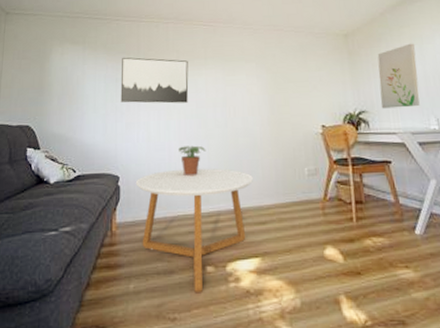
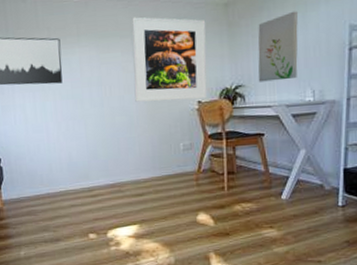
coffee table: present [135,168,254,292] -> none [16,147,131,255]
potted plant: present [179,145,206,177] -> none [56,125,84,156]
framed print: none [257,43,331,125] -> present [132,16,207,102]

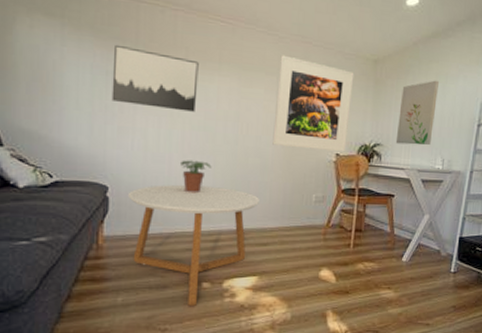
coffee table: none [16,147,131,255] -> present [127,184,261,306]
potted plant: none [56,125,84,156] -> present [181,160,212,194]

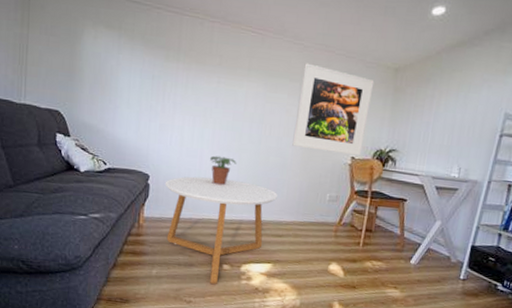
wall art: present [111,44,199,112] -> none [156,52,231,113]
wall art: present [395,80,439,145] -> none [411,89,461,153]

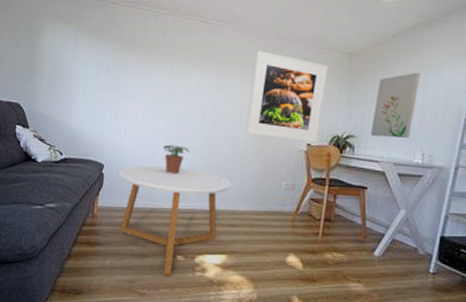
wall art: none [411,89,461,153] -> present [370,72,420,138]

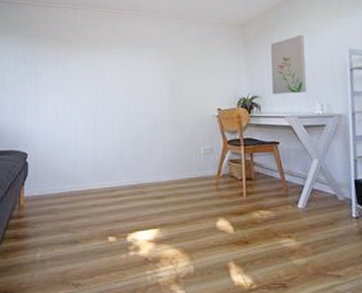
coffee table: present [119,165,233,276] -> none [43,146,154,260]
potted plant: present [163,144,190,175] -> none [84,125,110,154]
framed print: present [246,50,329,143] -> none [159,31,226,107]

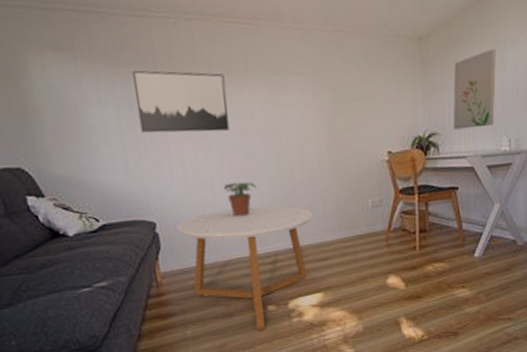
wall art: none [29,40,95,86] -> present [132,70,229,133]
coffee table: none [43,146,154,260] -> present [176,206,314,330]
potted plant: none [84,125,110,154] -> present [224,181,257,218]

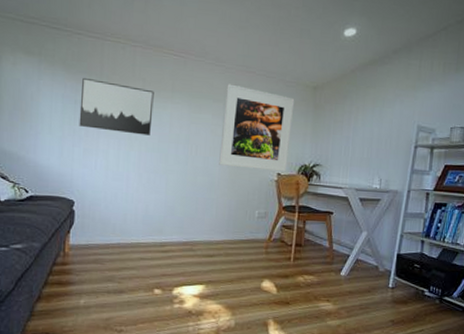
coffee table: present [176,206,314,330] -> none [90,200,208,310]
potted plant: present [224,181,257,218] -> none [137,178,164,208]
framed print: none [311,49,398,153] -> present [219,84,295,172]
wall art: present [453,48,496,130] -> none [334,104,376,166]

